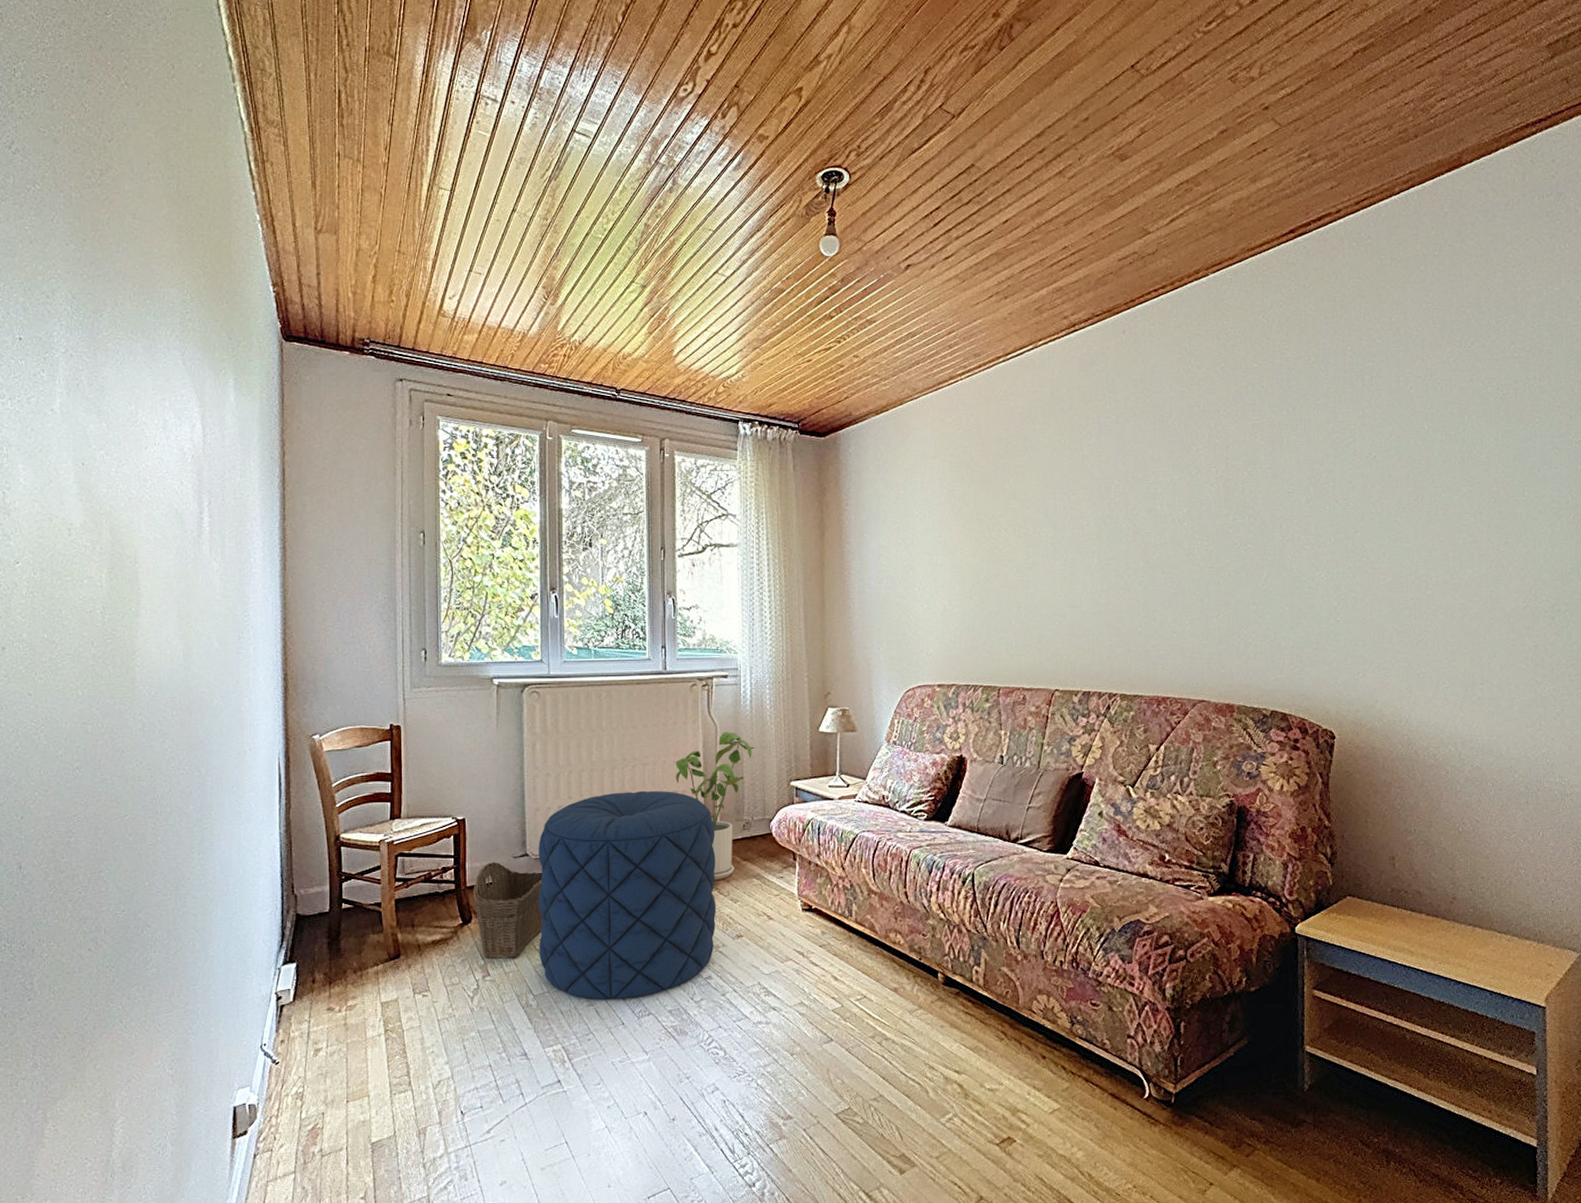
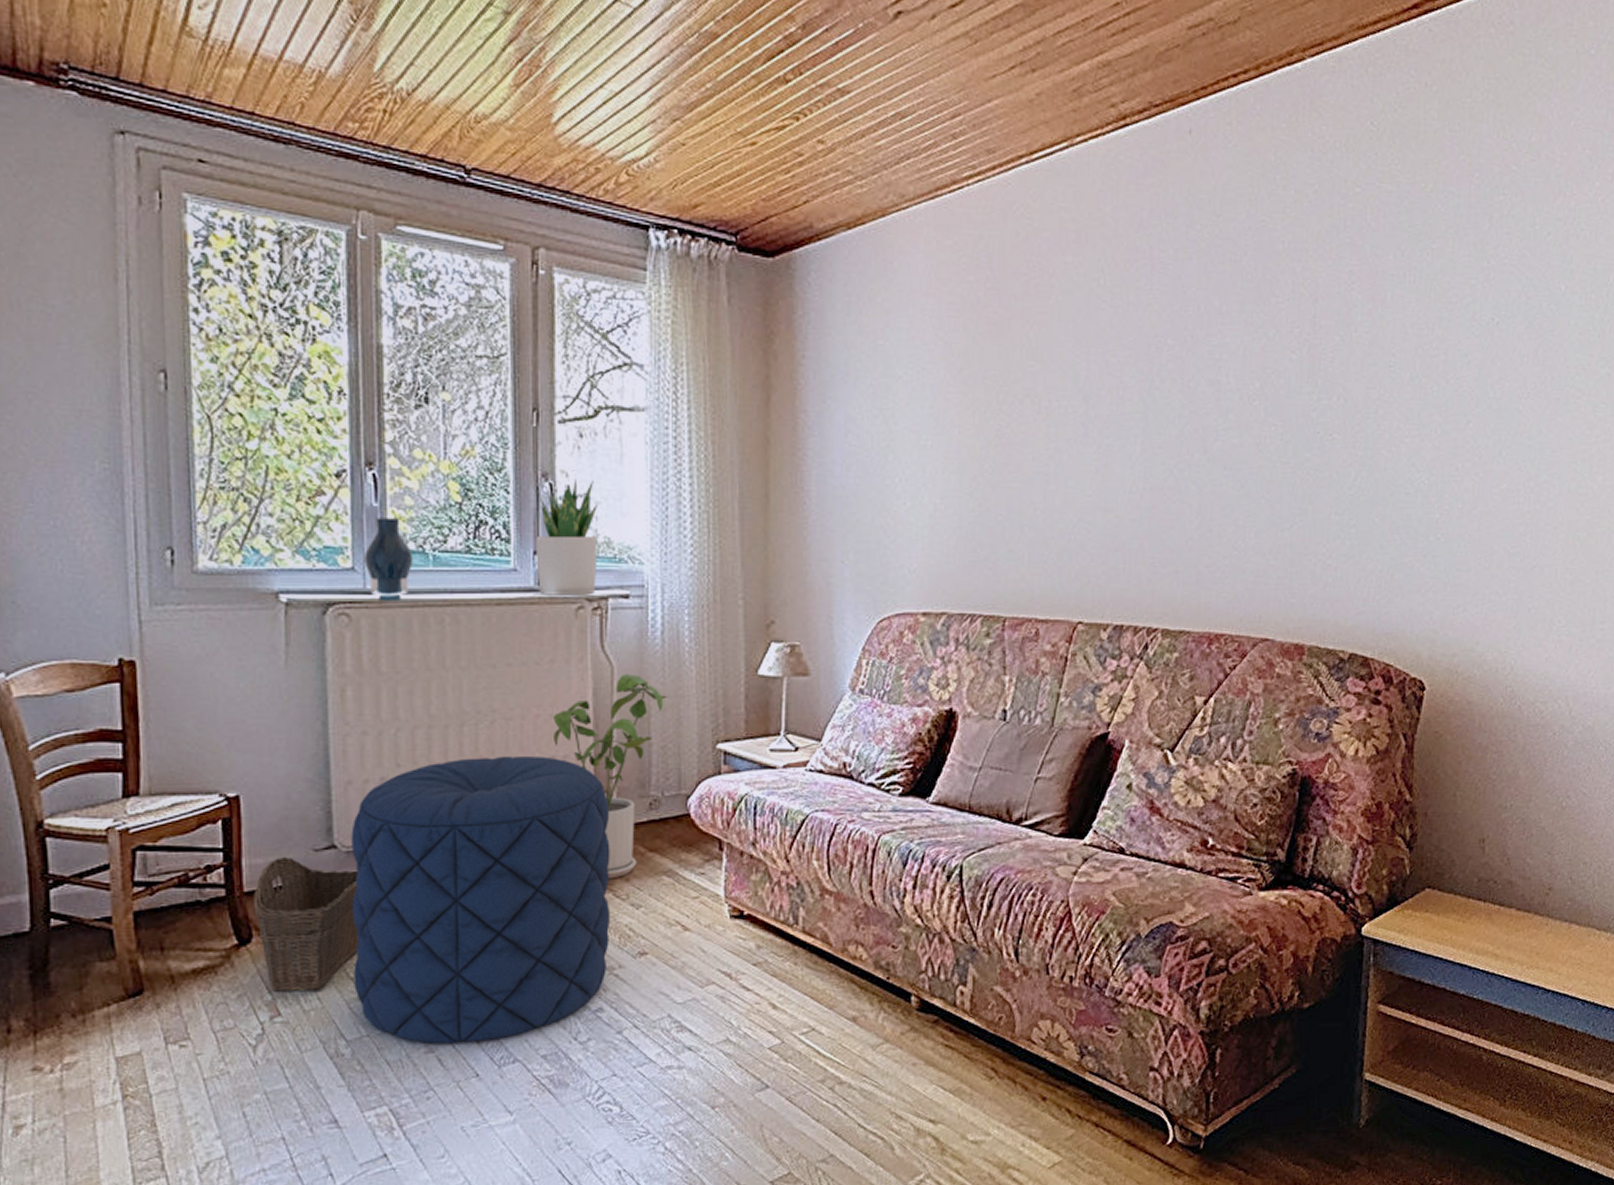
vase: none [548,625,581,683] -> present [363,518,413,602]
planter: none [663,594,706,677] -> present [536,478,599,595]

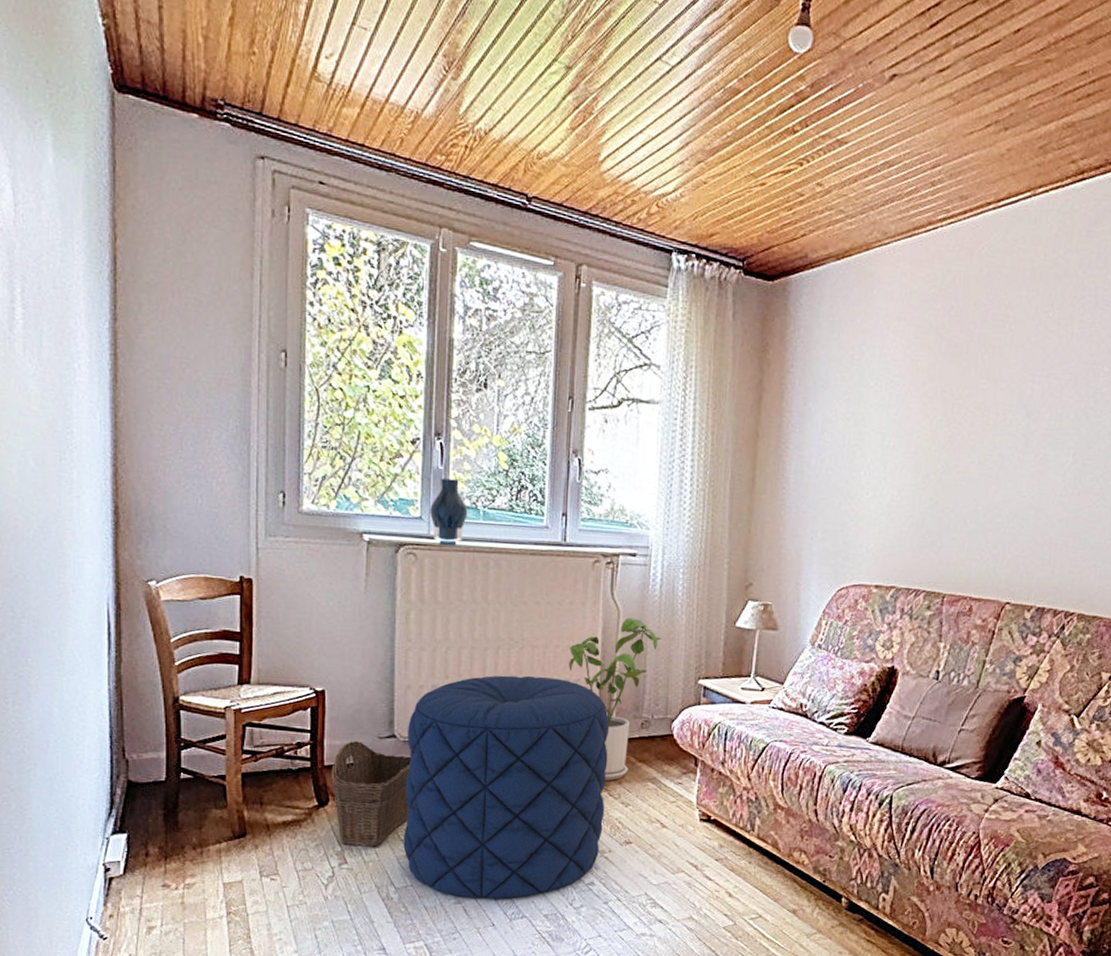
planter: present [536,478,599,595] -> none [564,456,617,552]

